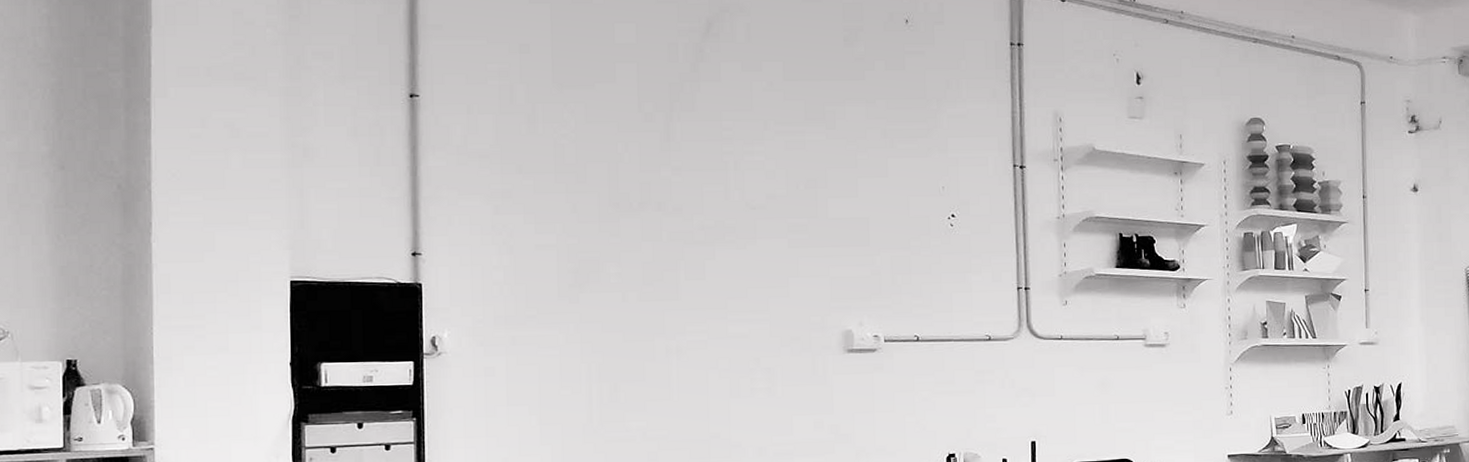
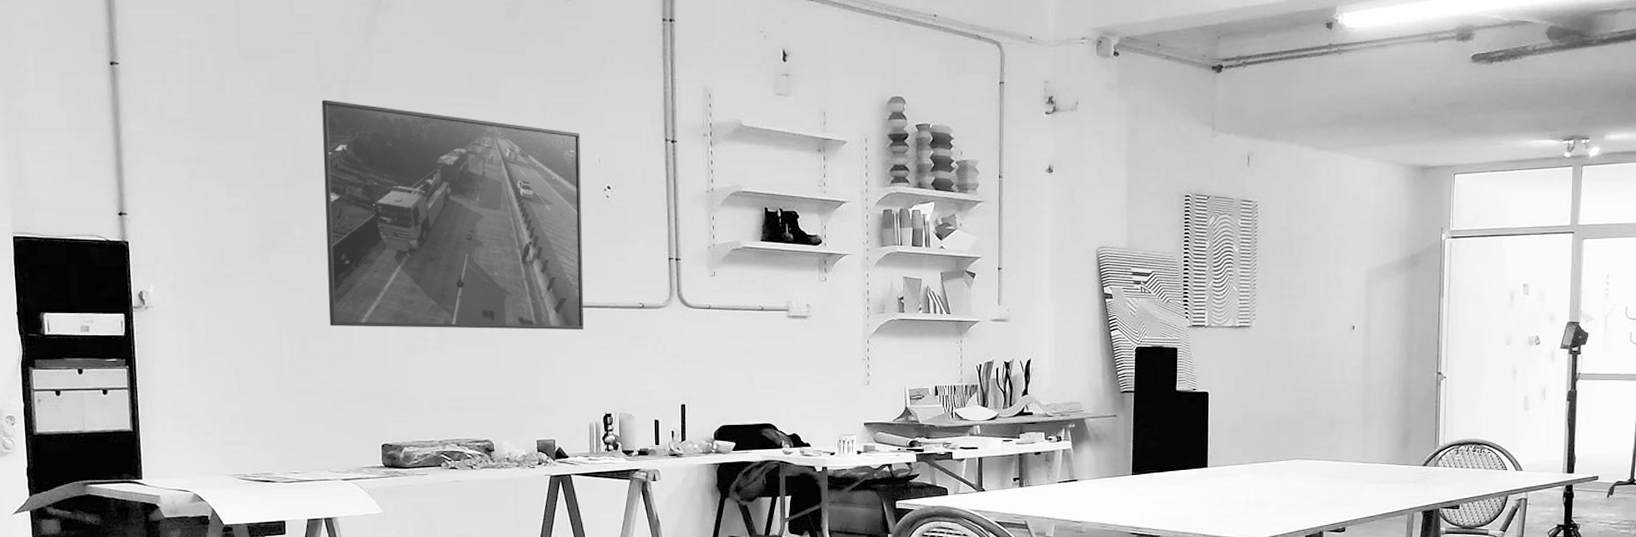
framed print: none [642,130,926,369] -> present [321,99,584,330]

